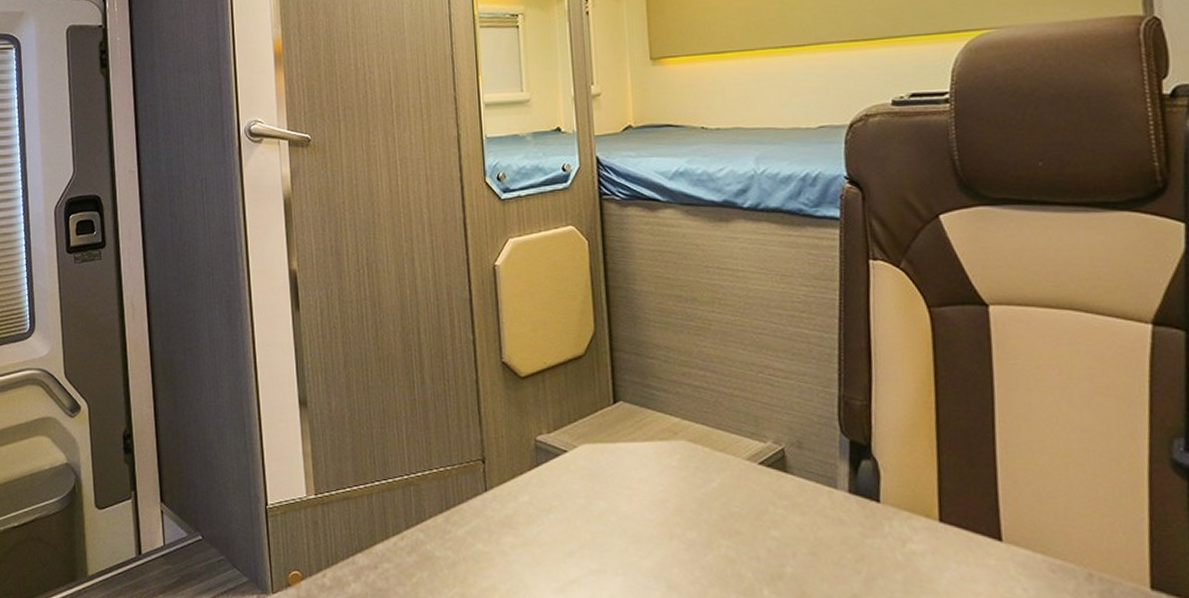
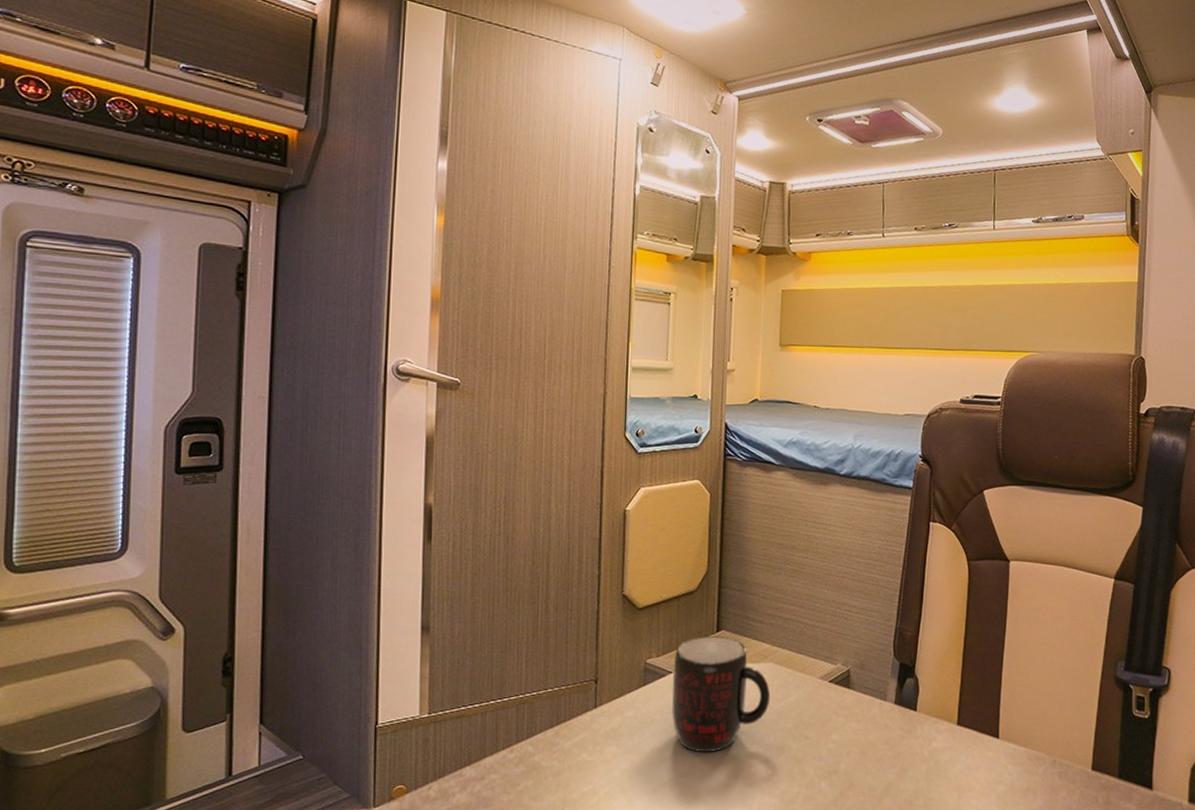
mug: none [567,407,688,547] -> present [672,635,771,753]

